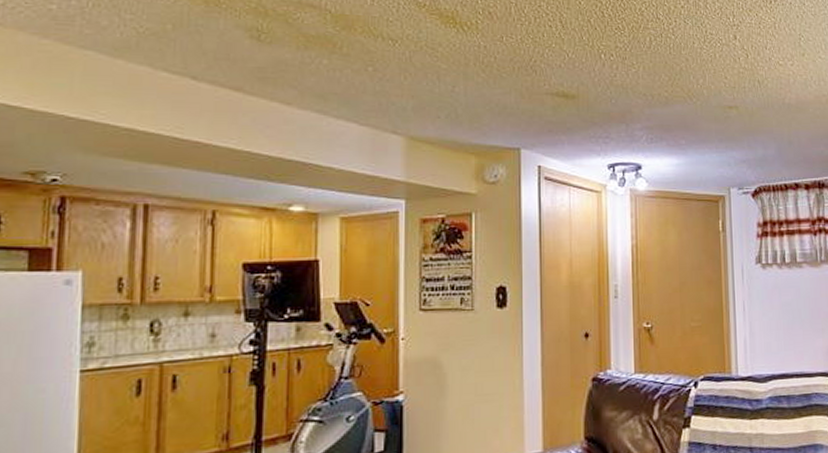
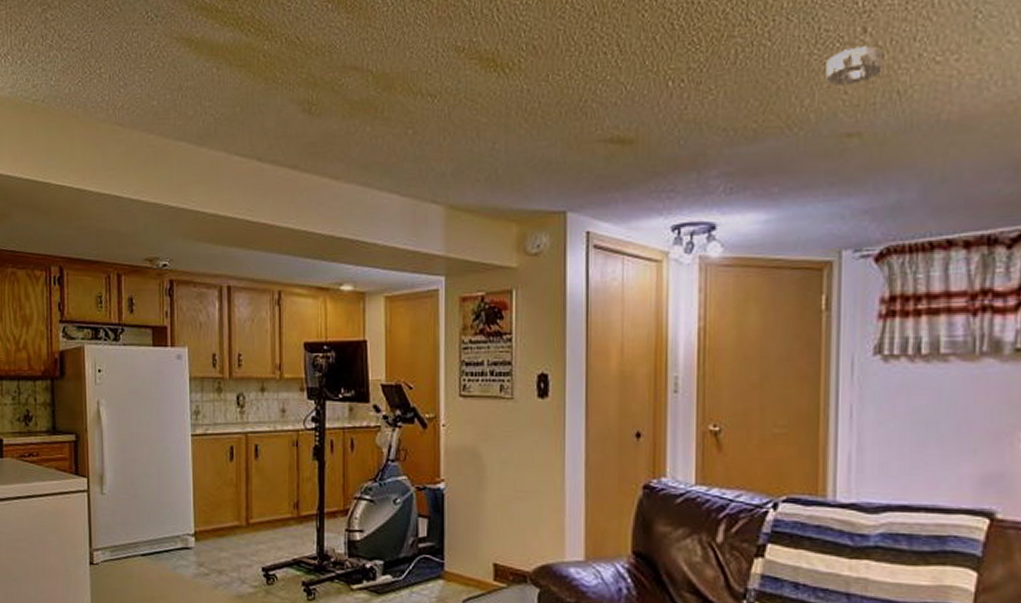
smoke detector: none [712,48,748,73] -> present [826,46,882,86]

